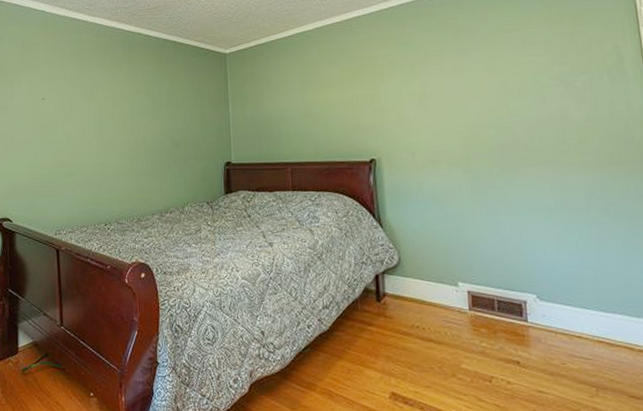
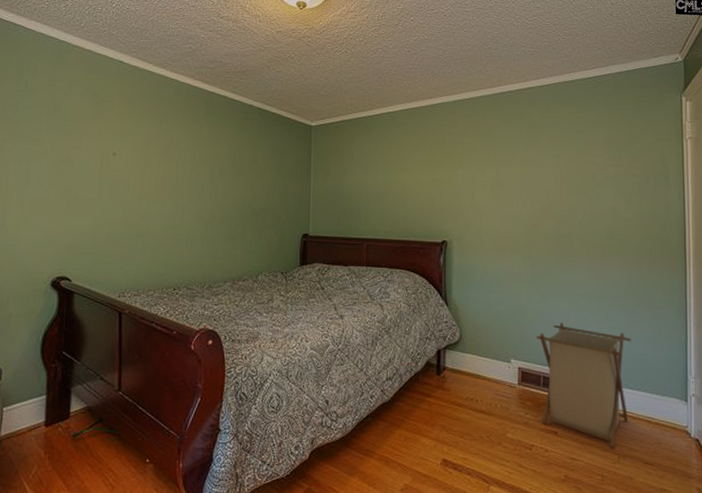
laundry basket: none [485,239,604,380] -> present [537,322,631,449]

